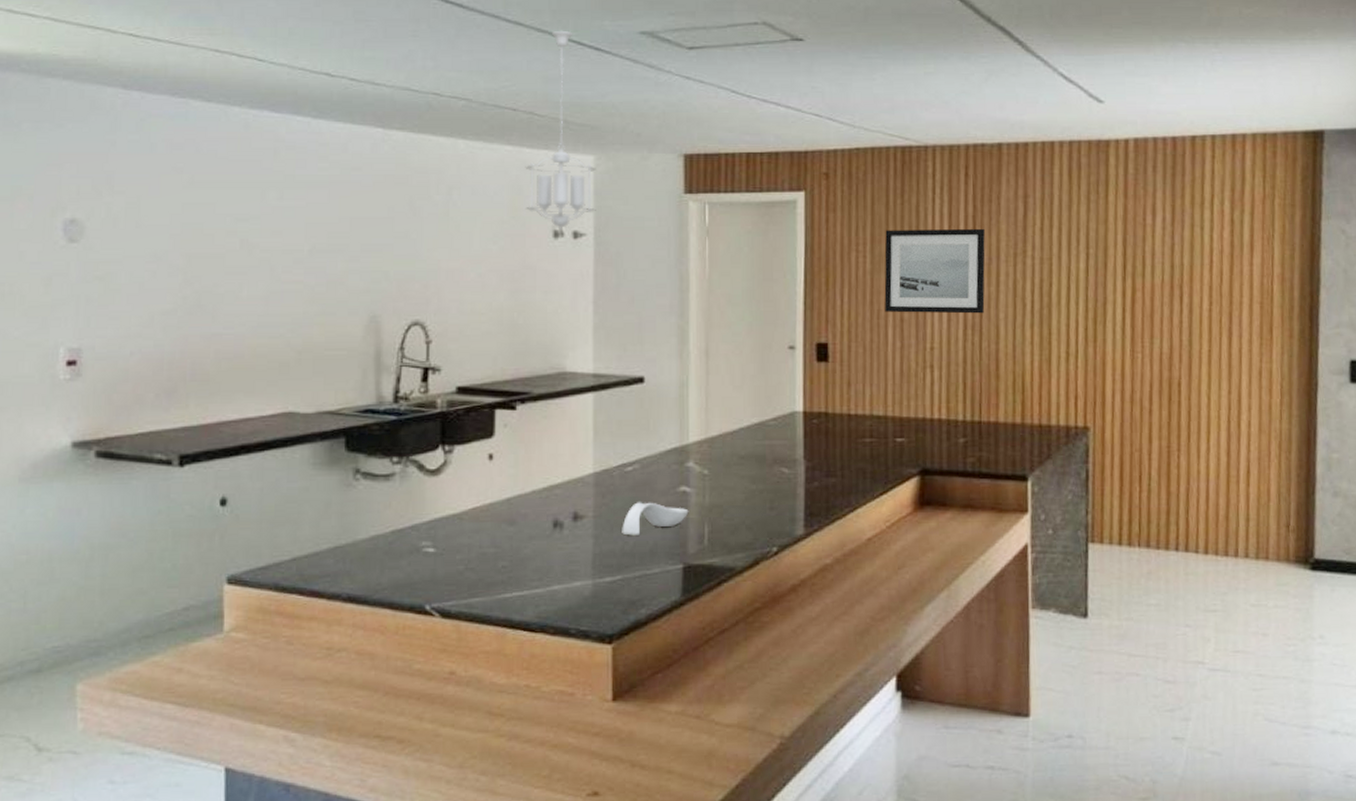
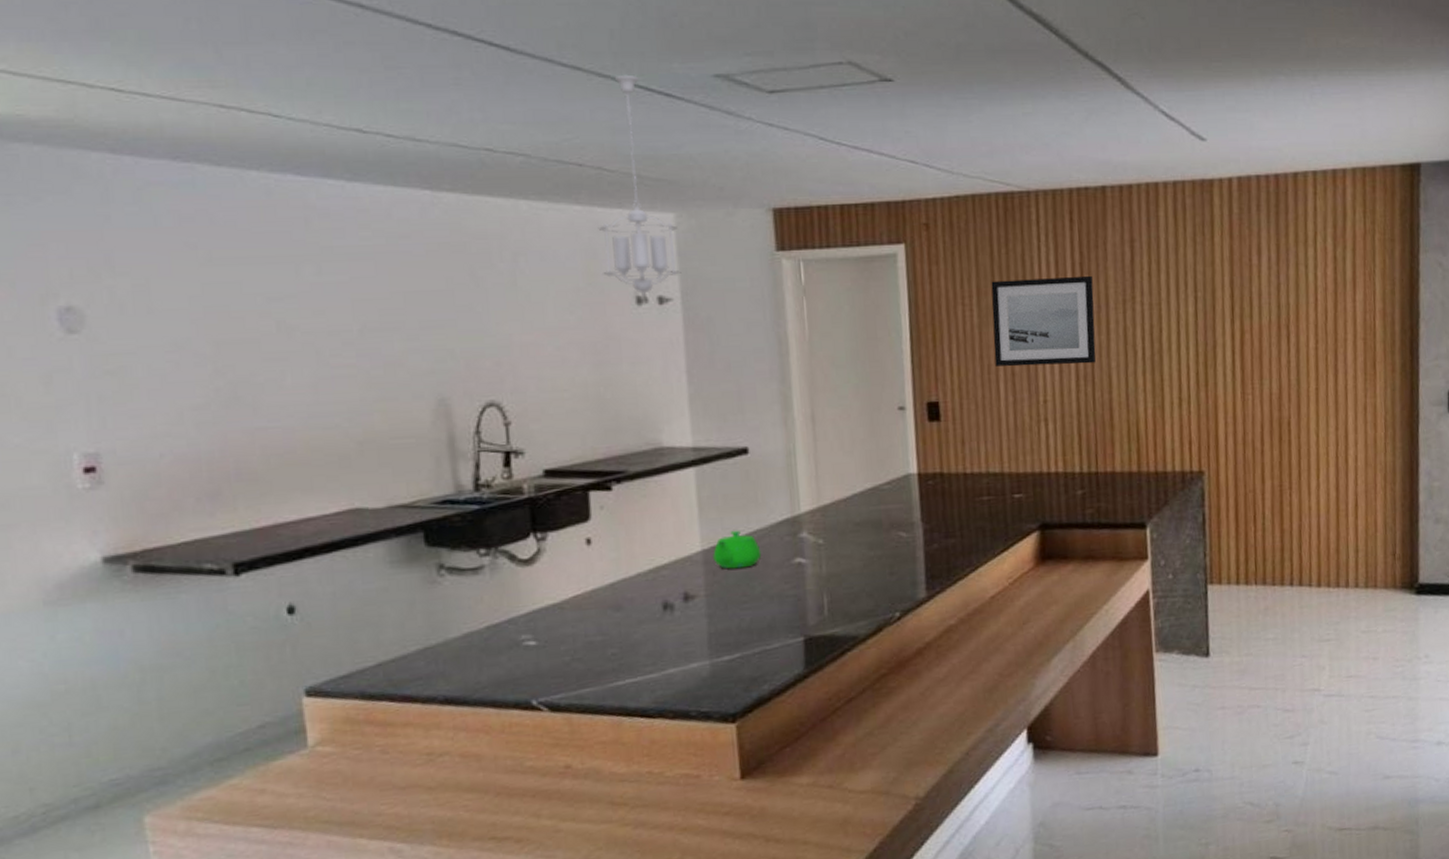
teapot: none [604,455,649,493] -> present [713,530,762,569]
spoon rest: present [622,502,689,536] -> none [736,576,806,612]

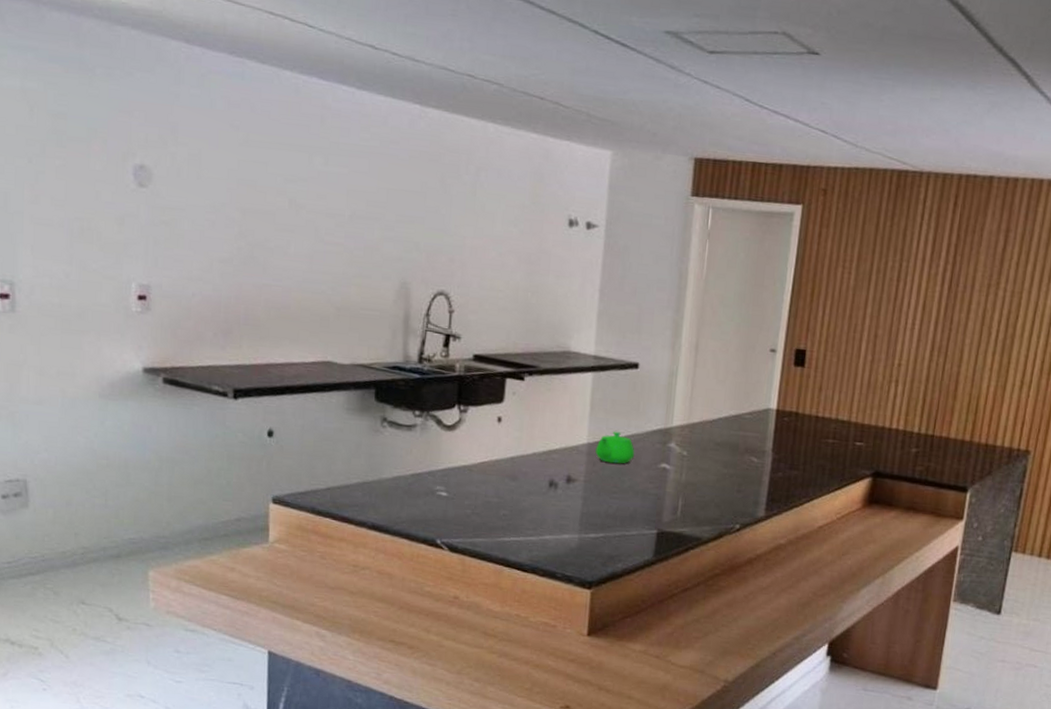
pendant light: present [598,74,682,295] -> none [546,22,613,219]
wall art: present [991,275,1096,367] -> none [861,249,964,338]

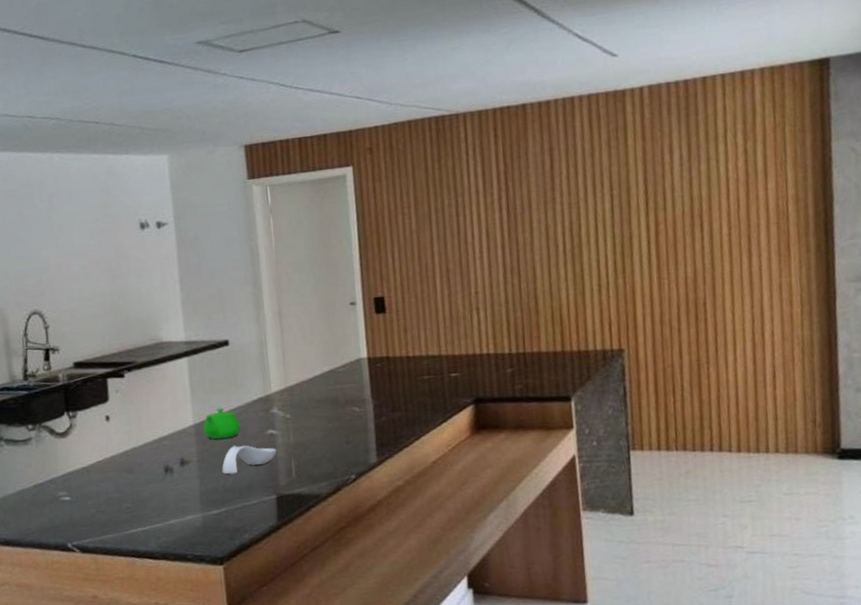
spoon rest: none [607,473,667,501] -> present [222,445,277,475]

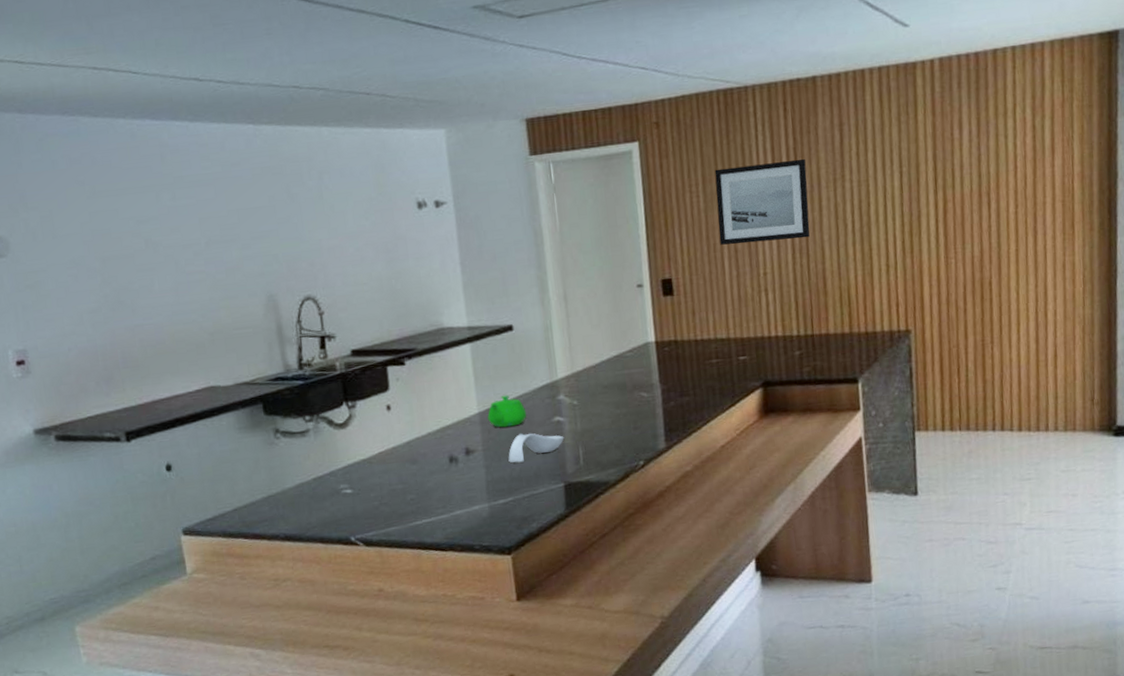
wall art: none [426,182,521,265] -> present [714,158,810,245]

